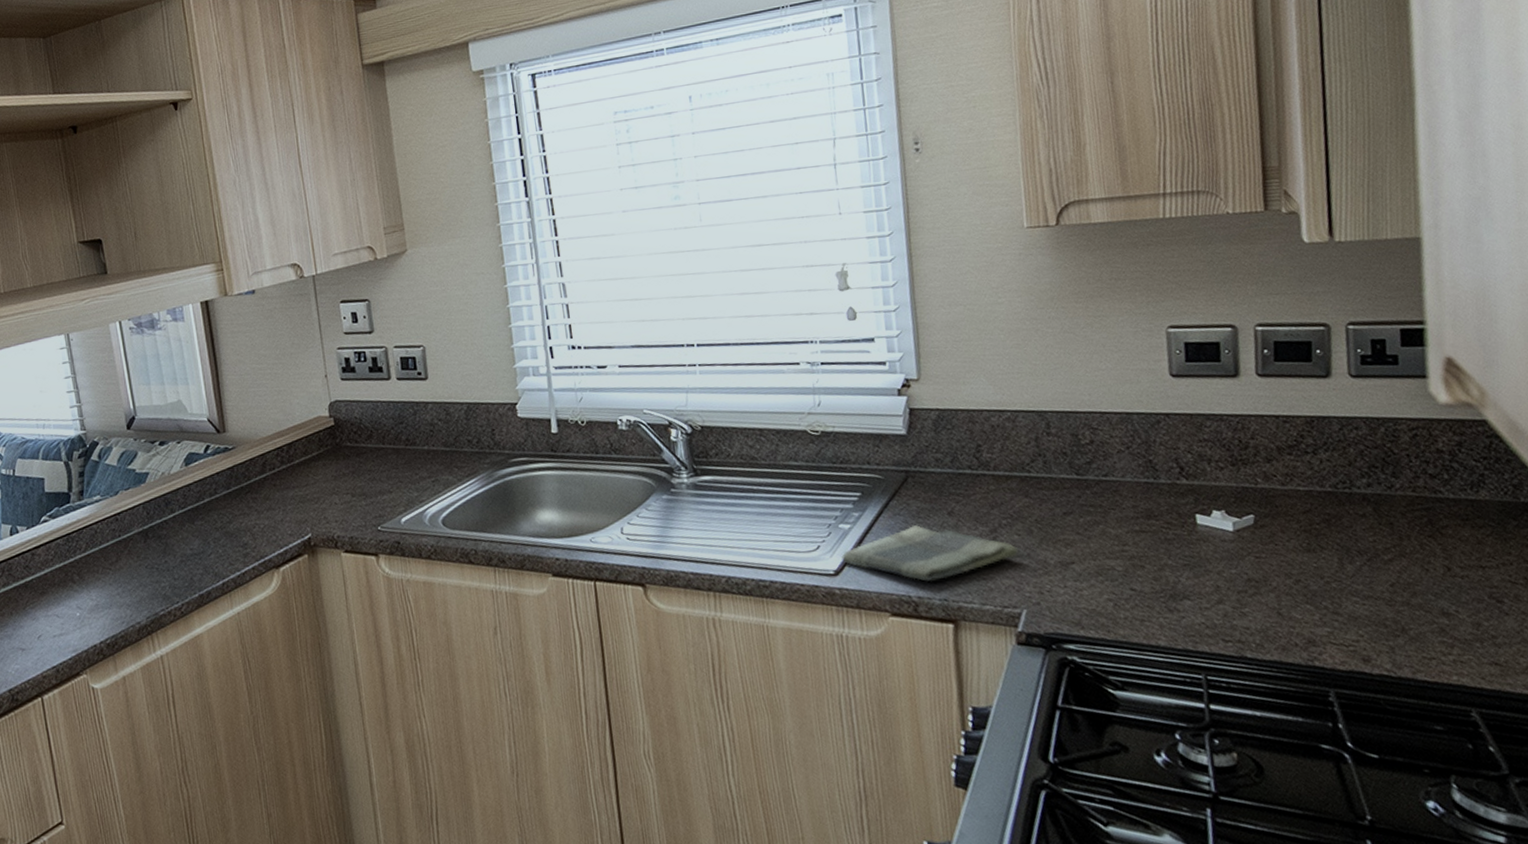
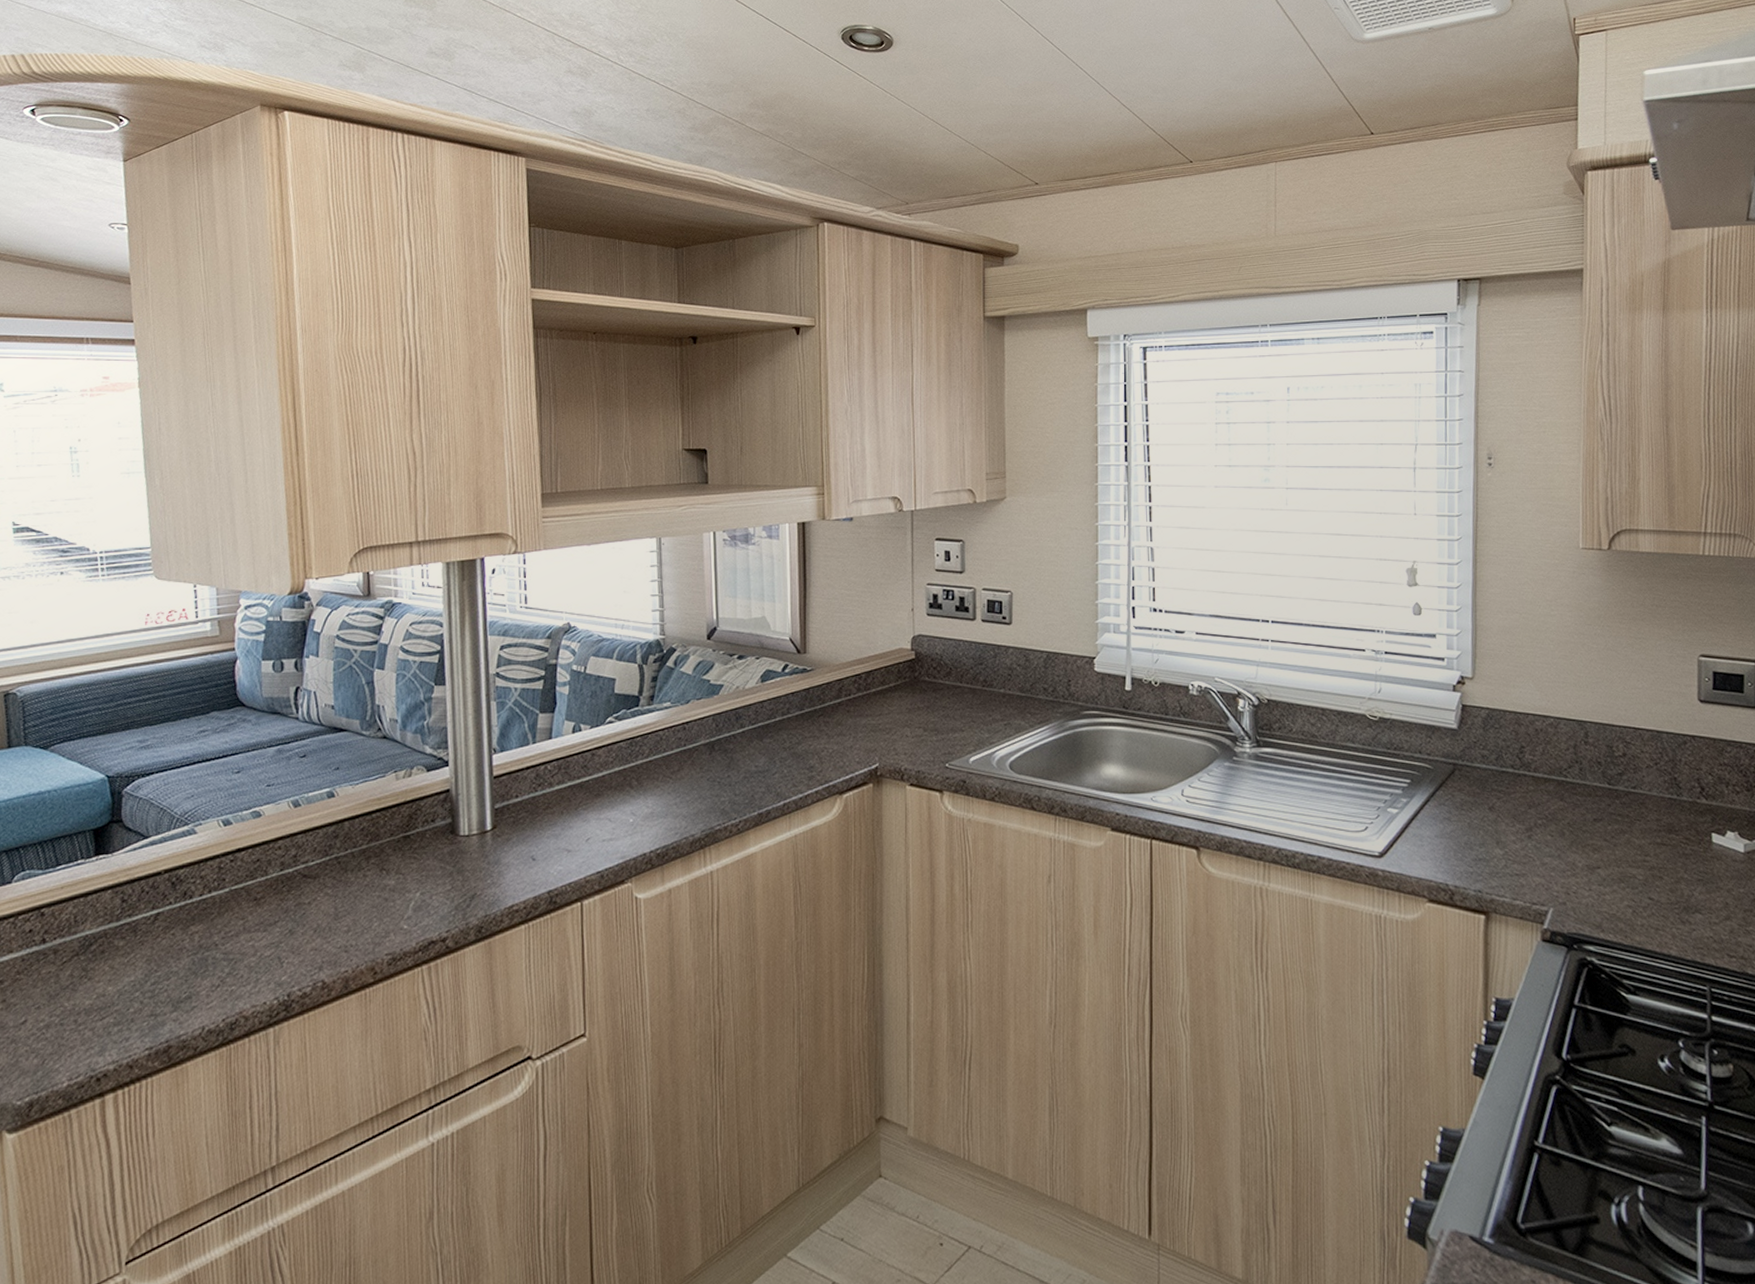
dish towel: present [842,525,1019,582] -> none [1387,817,1551,872]

